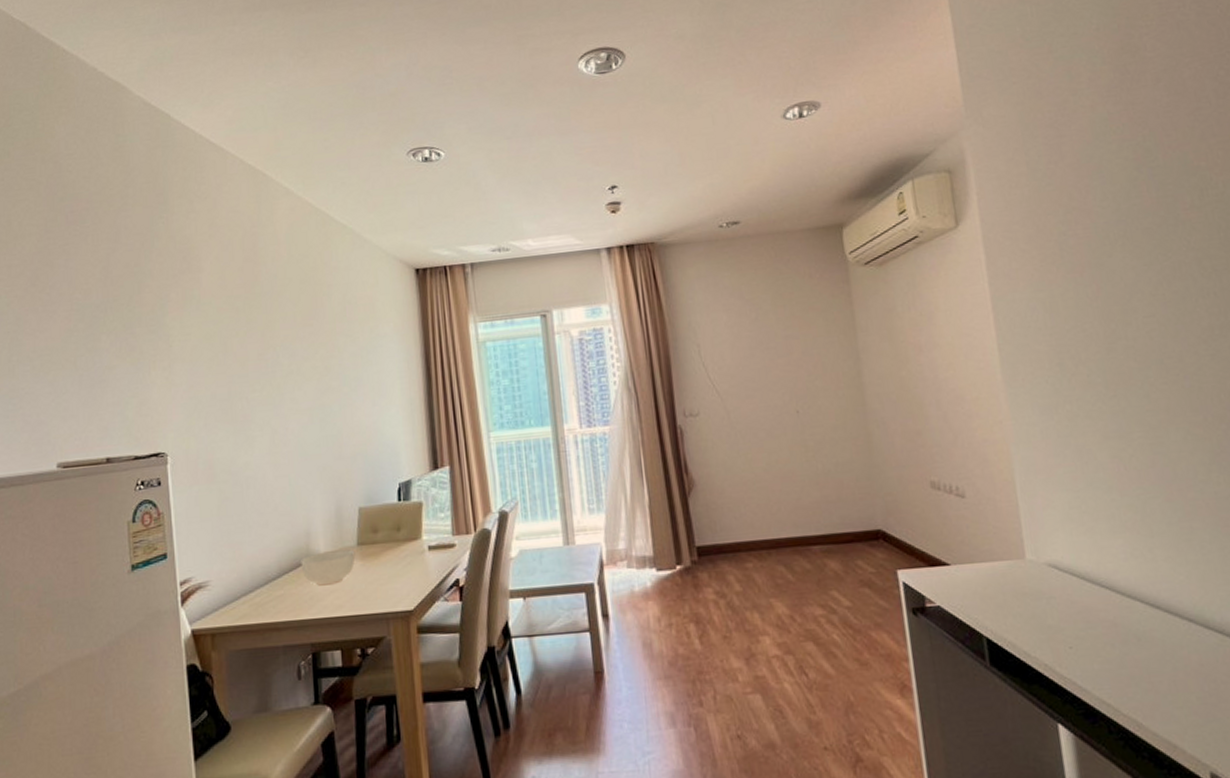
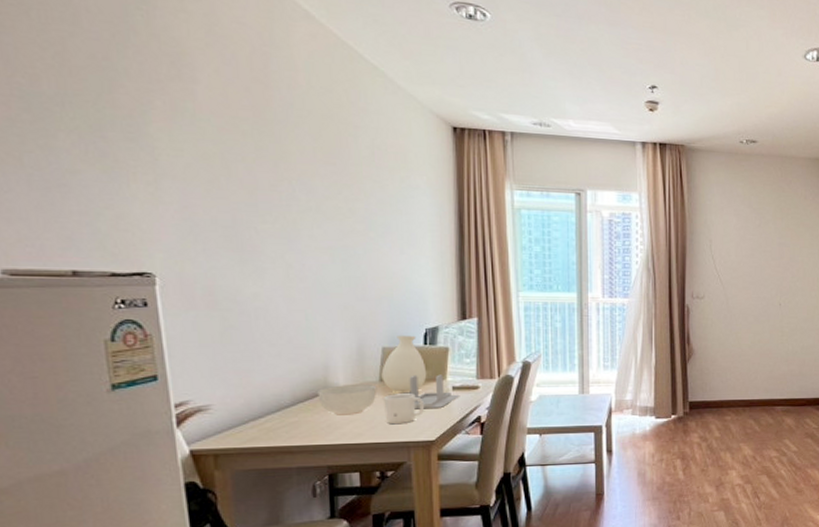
vase: none [358,492,403,557] -> present [381,335,427,392]
mug: none [362,557,401,594] -> present [384,393,424,425]
napkin holder: none [385,533,437,575] -> present [409,374,460,409]

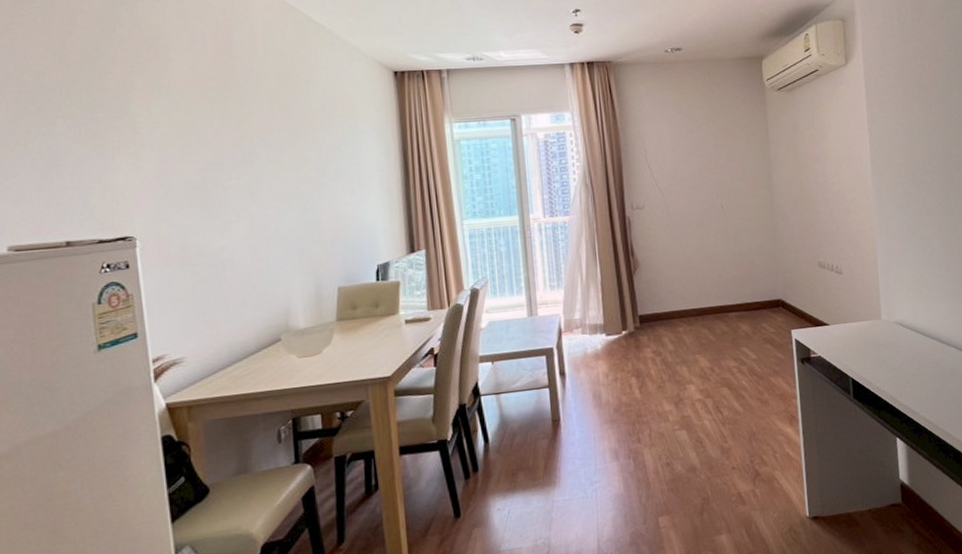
vase: present [381,335,427,392] -> none [338,273,381,331]
mug: present [384,393,424,425] -> none [341,330,379,363]
napkin holder: present [409,374,460,409] -> none [364,309,413,346]

